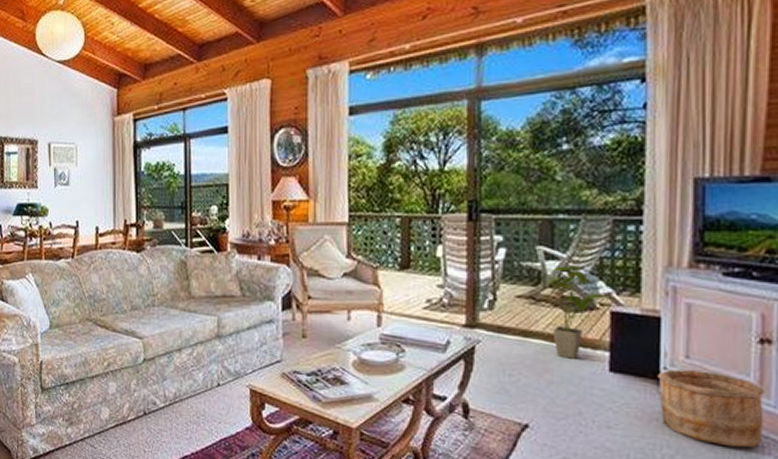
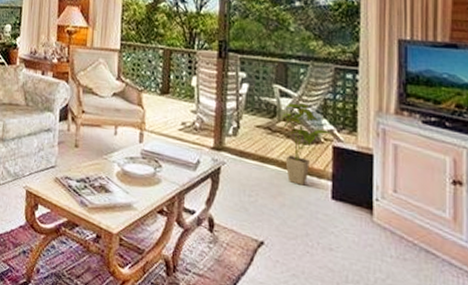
wooden bucket: present [657,369,765,448] -> none [371,201,458,277]

